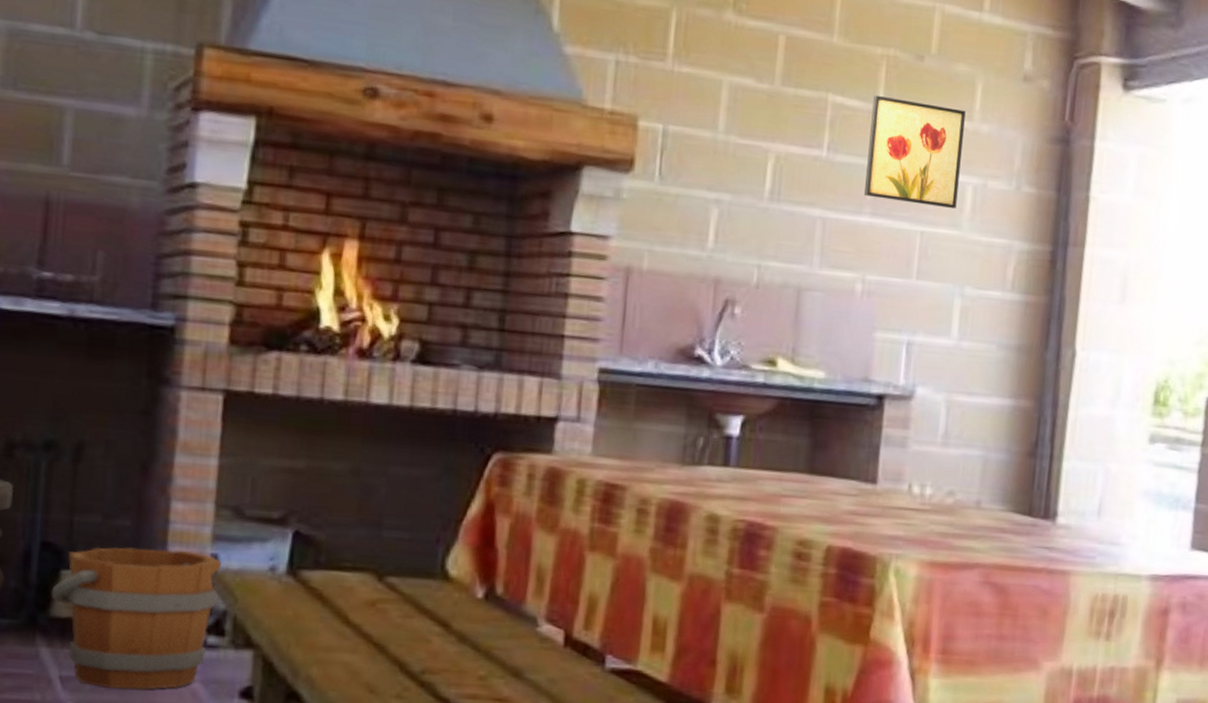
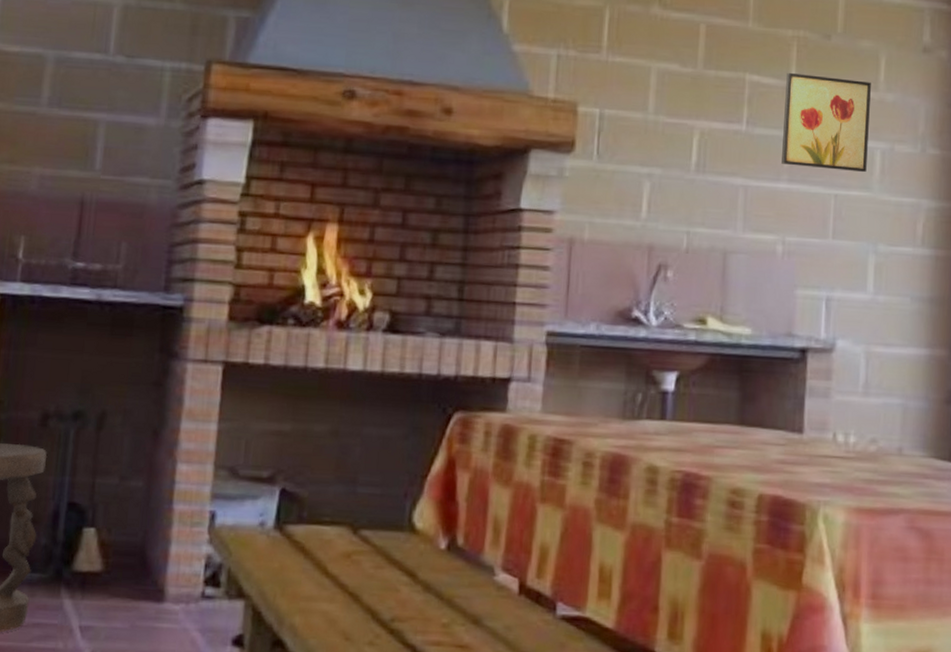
bucket: present [51,547,223,690] -> none [74,506,219,638]

